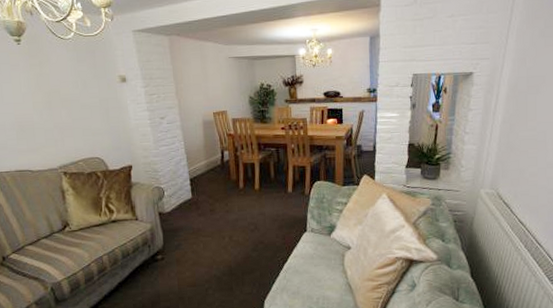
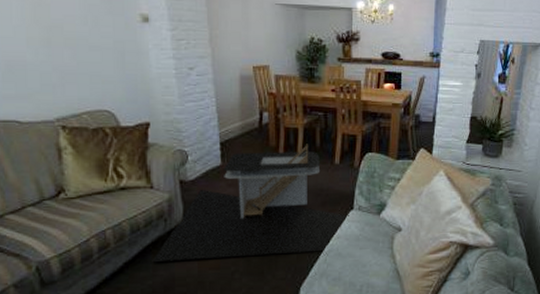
coffee table: none [140,176,304,281] -> present [152,144,349,262]

